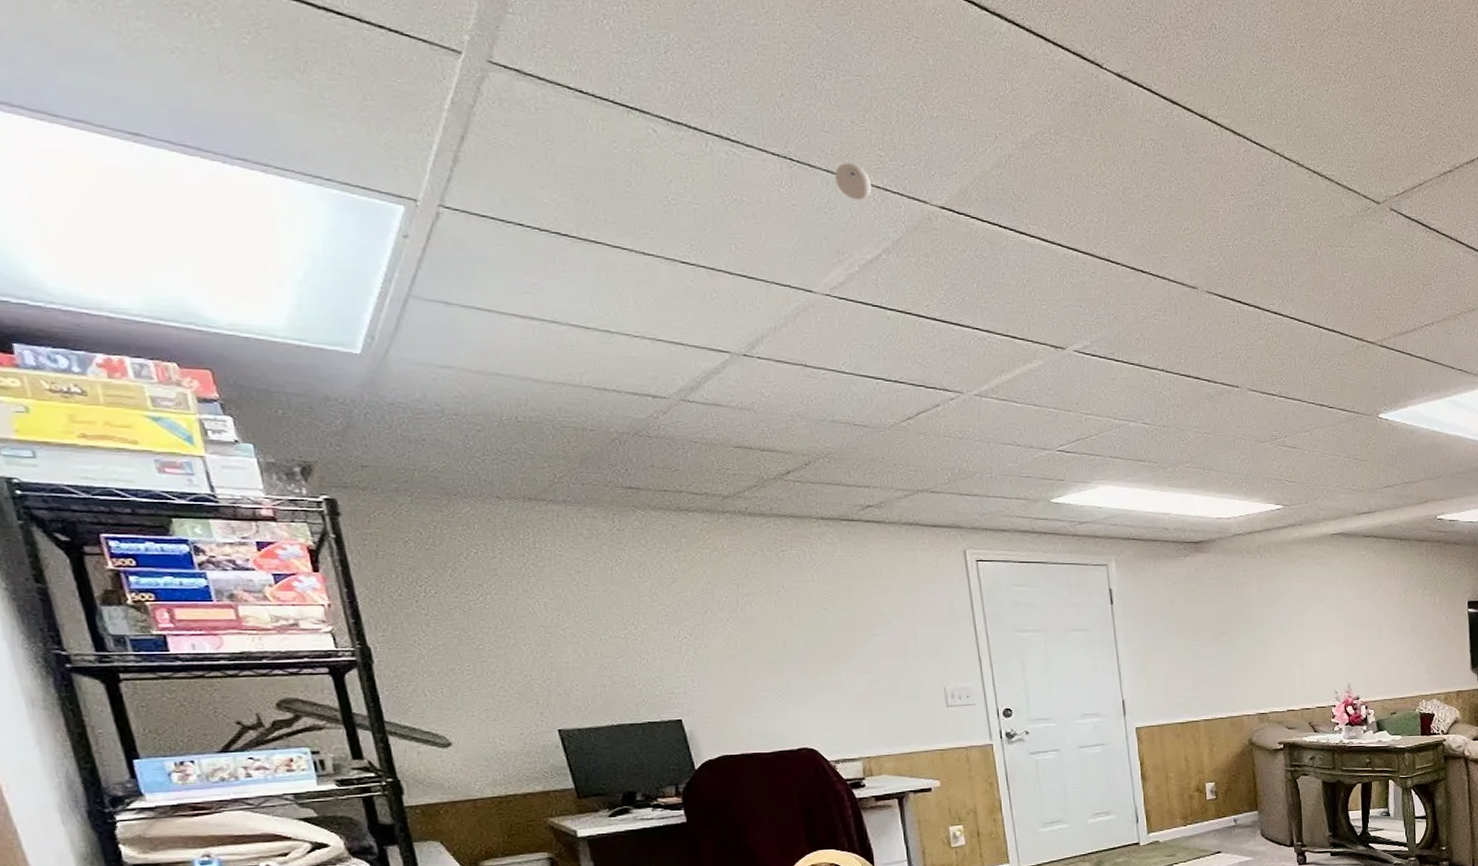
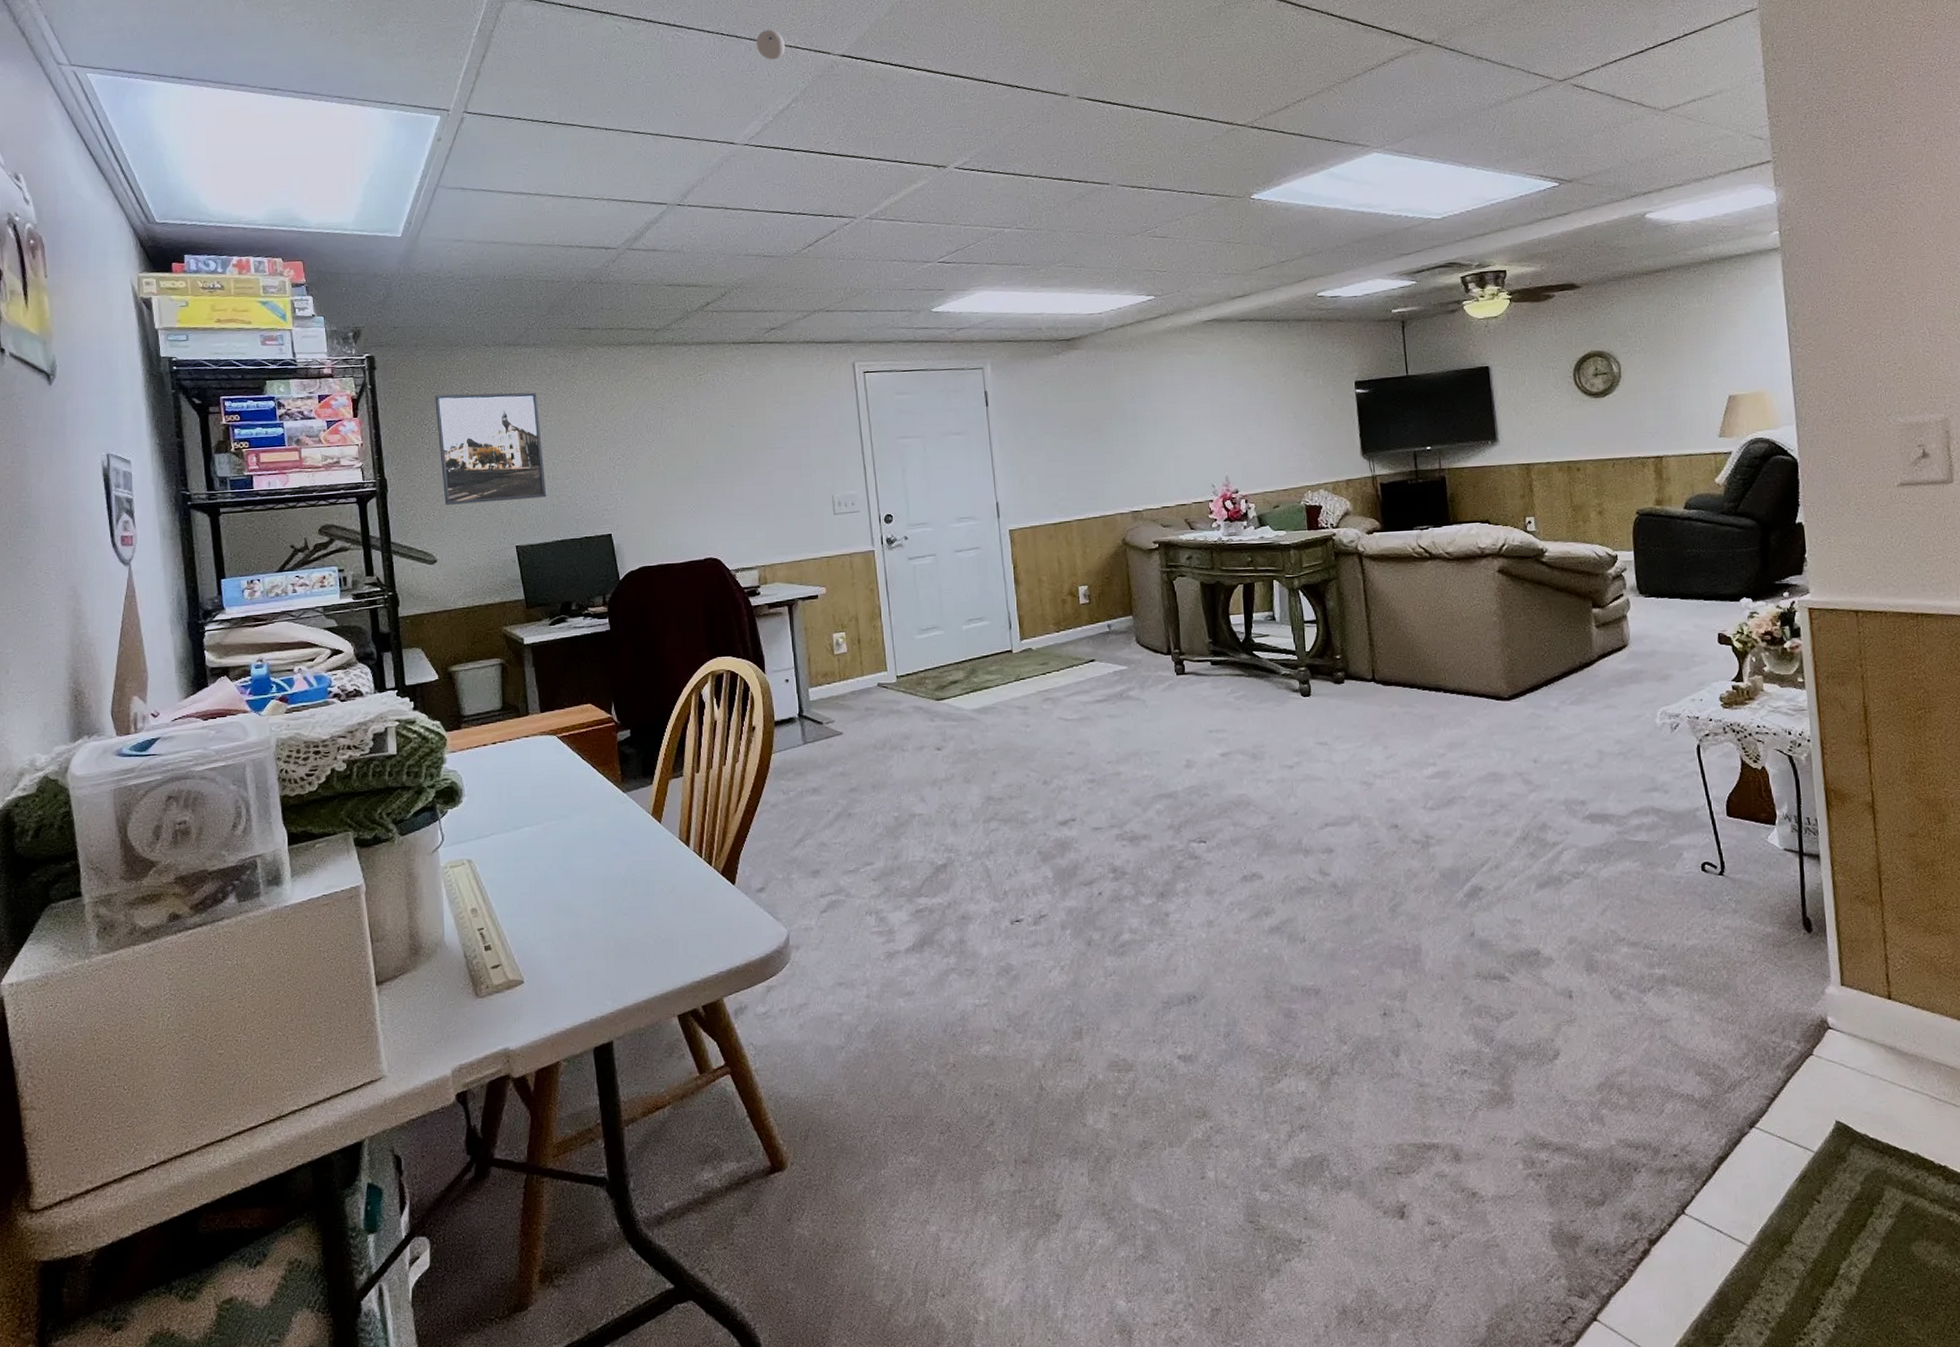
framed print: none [430,551,595,681] -> present [435,392,547,505]

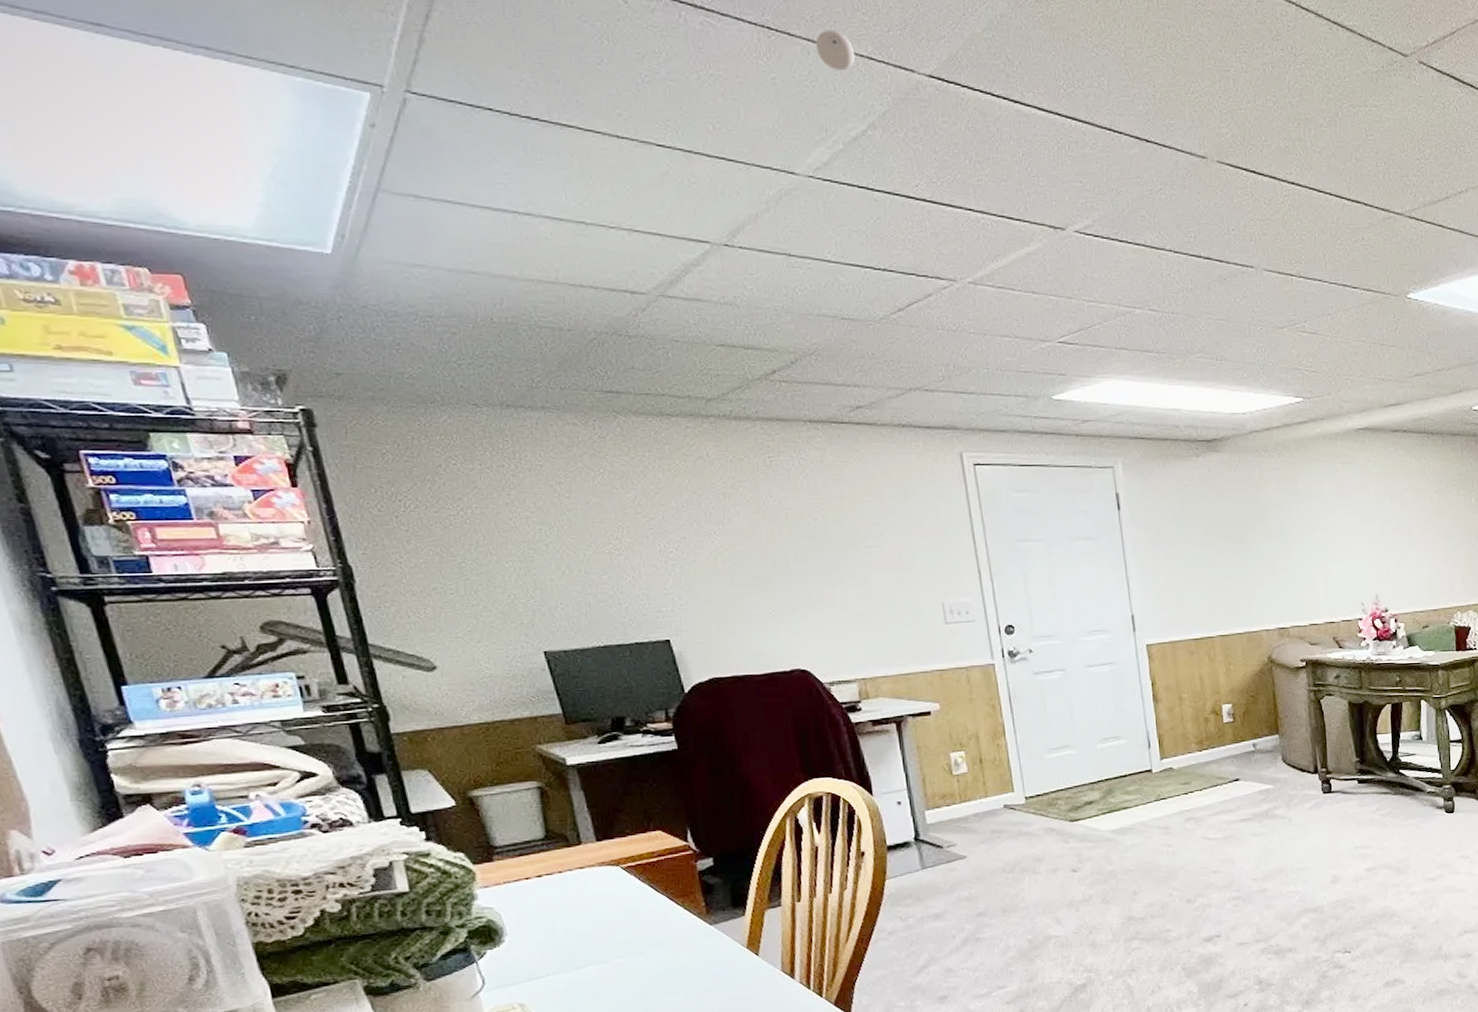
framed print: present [435,392,547,505] -> none [408,463,580,601]

